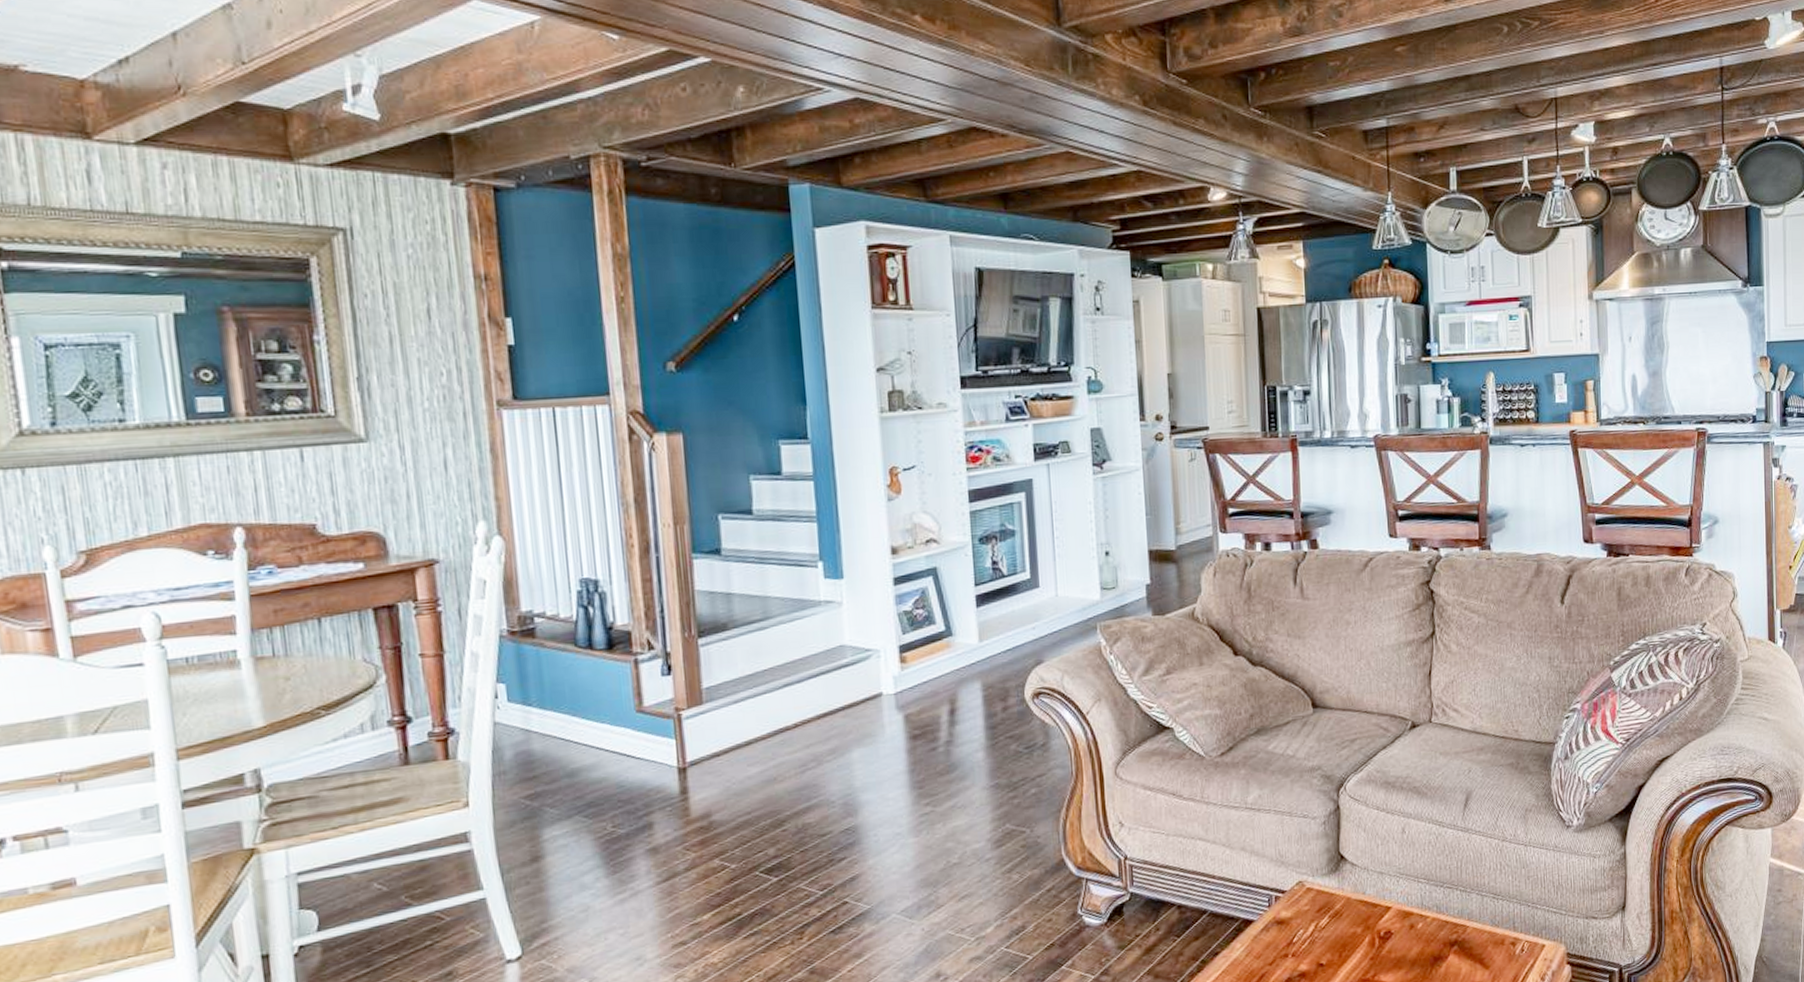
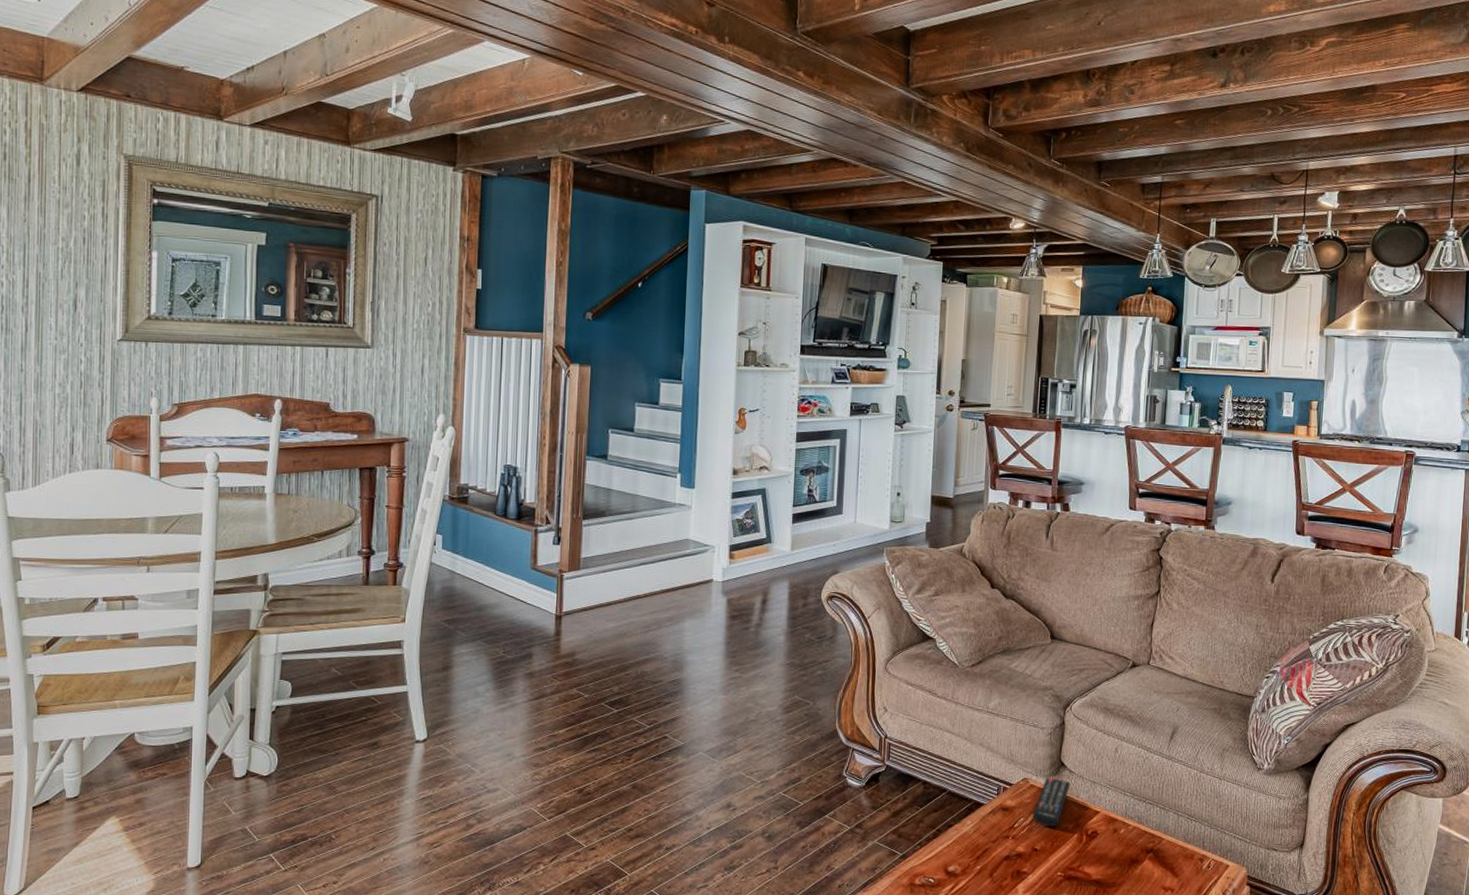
remote control: none [1314,875,1354,935] -> present [1033,777,1071,827]

